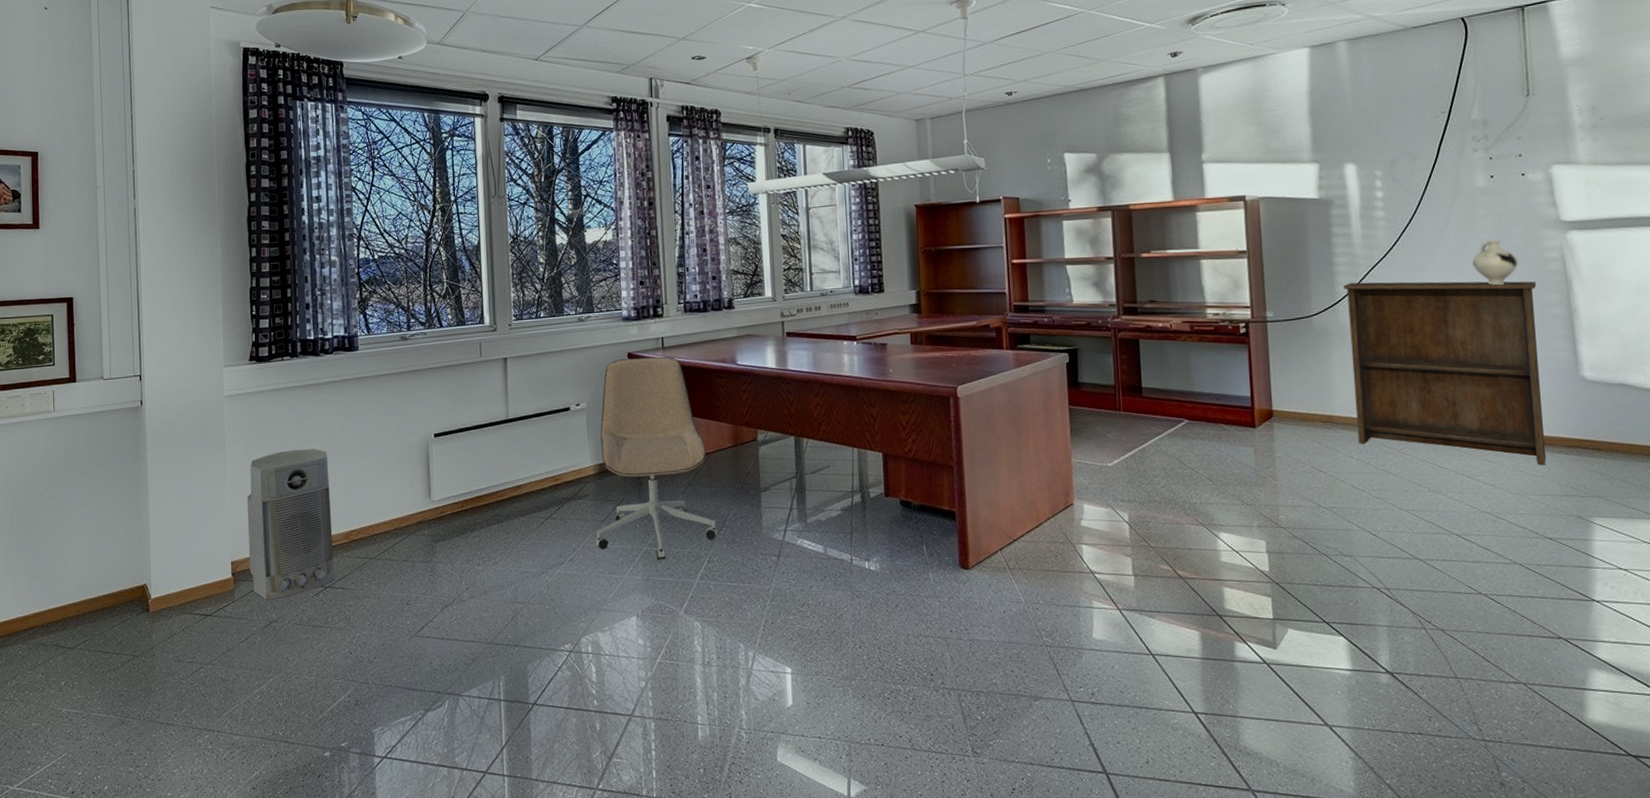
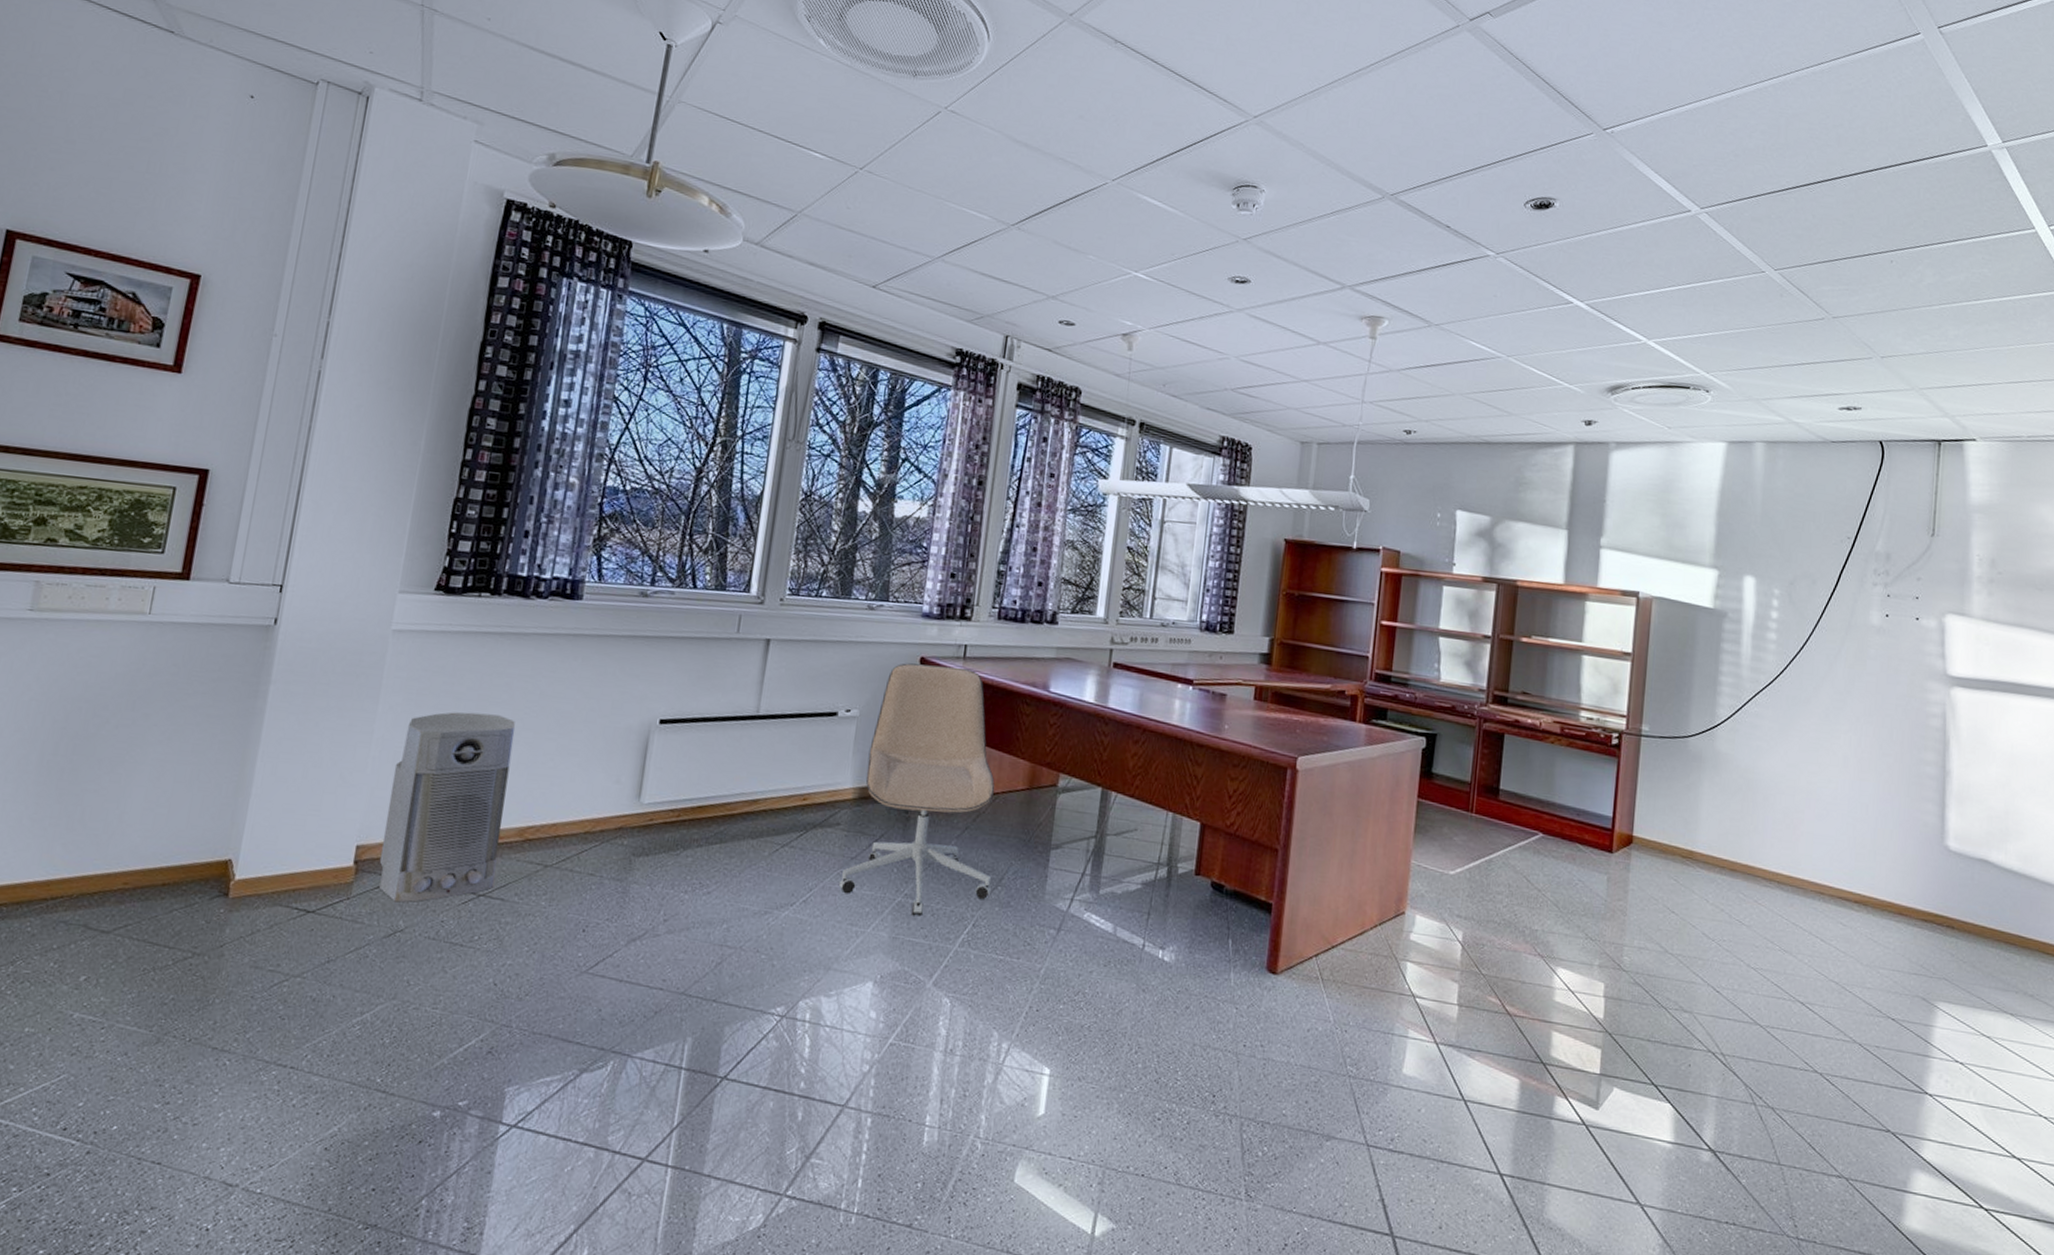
bookshelf: present [1343,281,1547,465] -> none [1716,706,1916,937]
decorative vase: present [1472,239,1518,285] -> none [1856,683,1900,734]

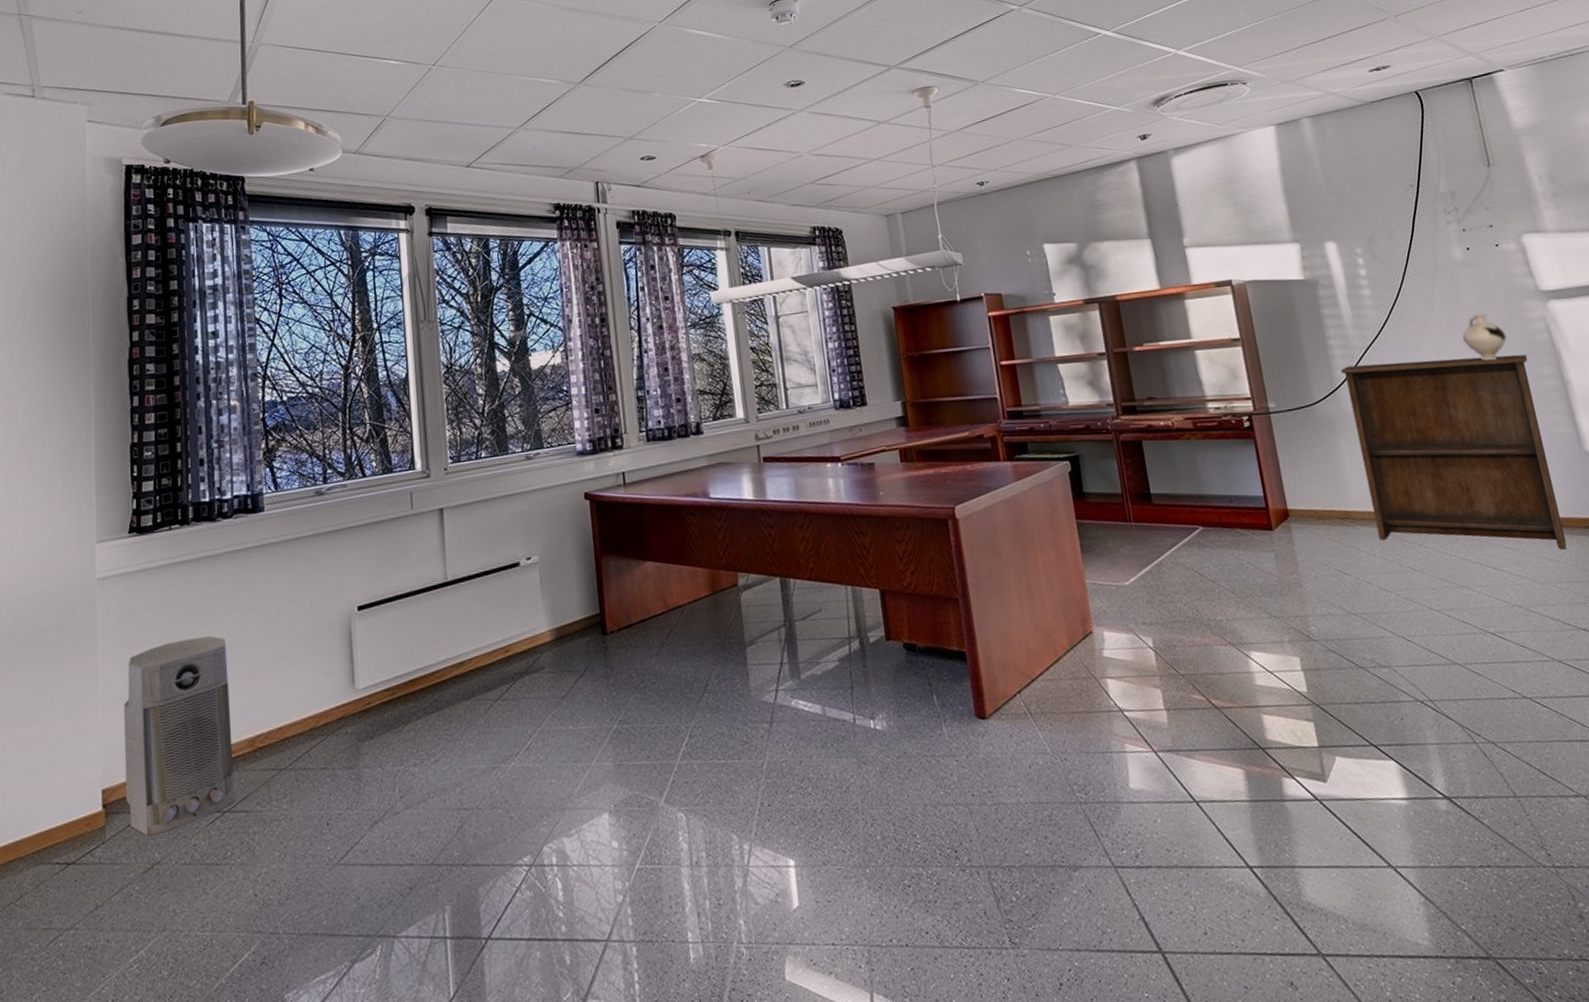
office chair: present [839,663,995,917] -> none [556,494,699,740]
bookshelf: none [1716,706,1916,937] -> present [1340,354,1567,550]
decorative vase: none [1856,683,1900,734] -> present [1462,312,1507,361]

